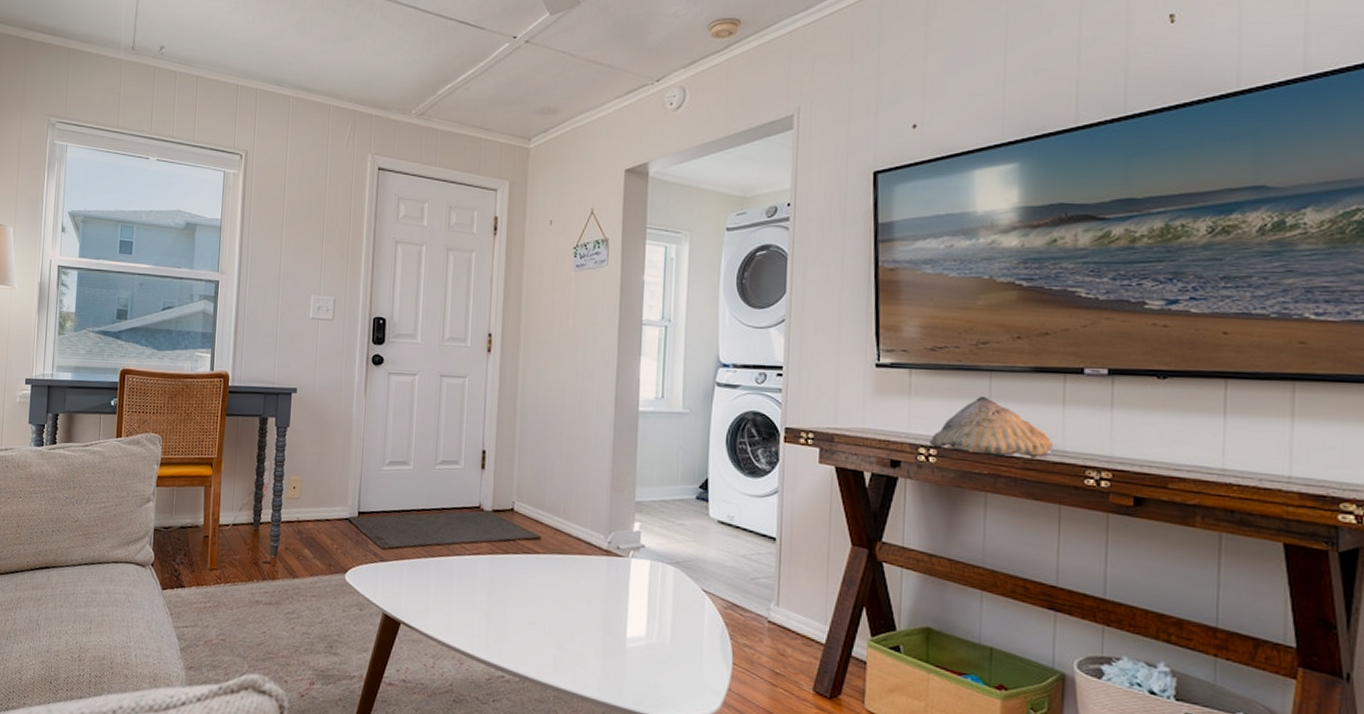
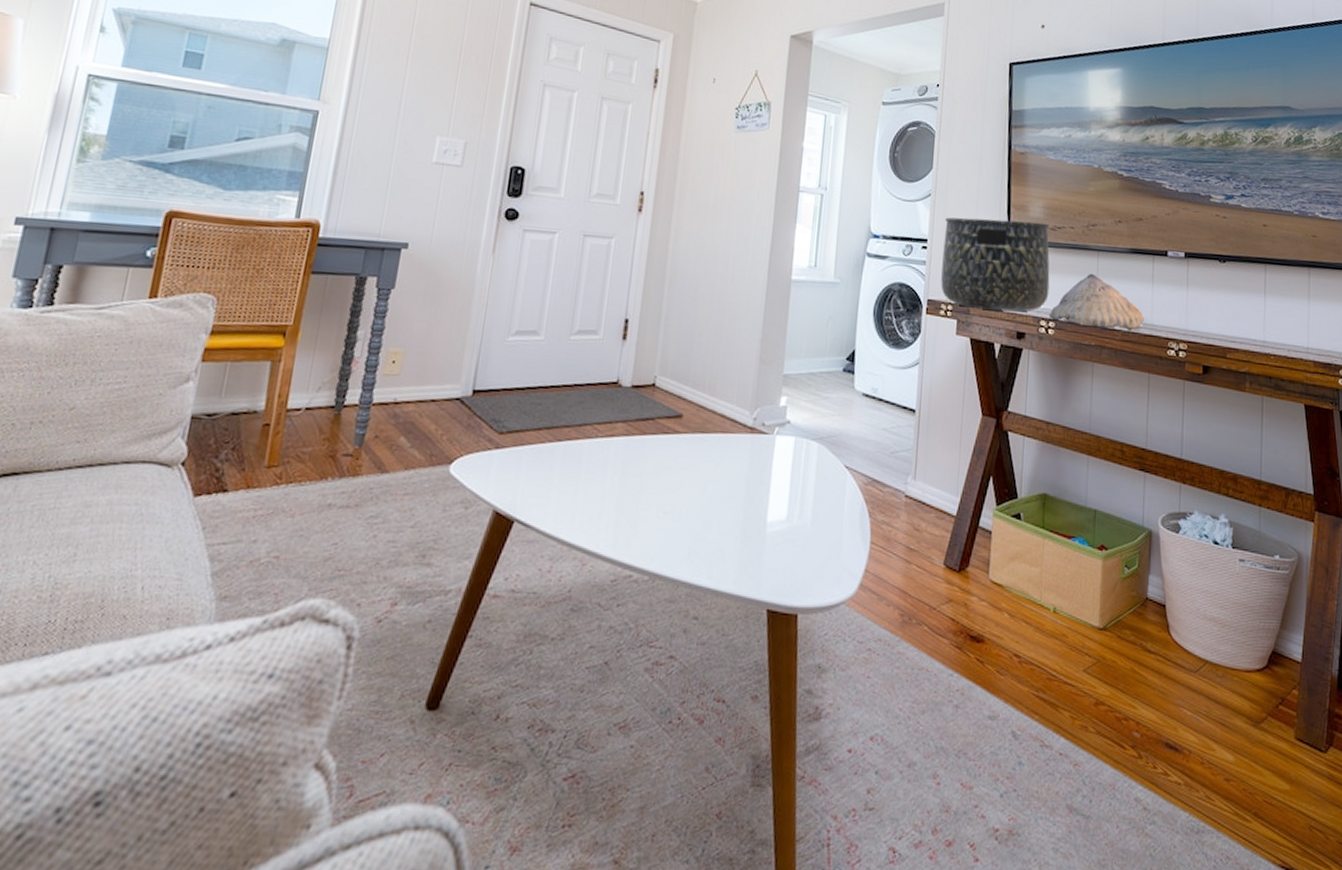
basket: none [800,342,930,439] -> present [941,217,1050,312]

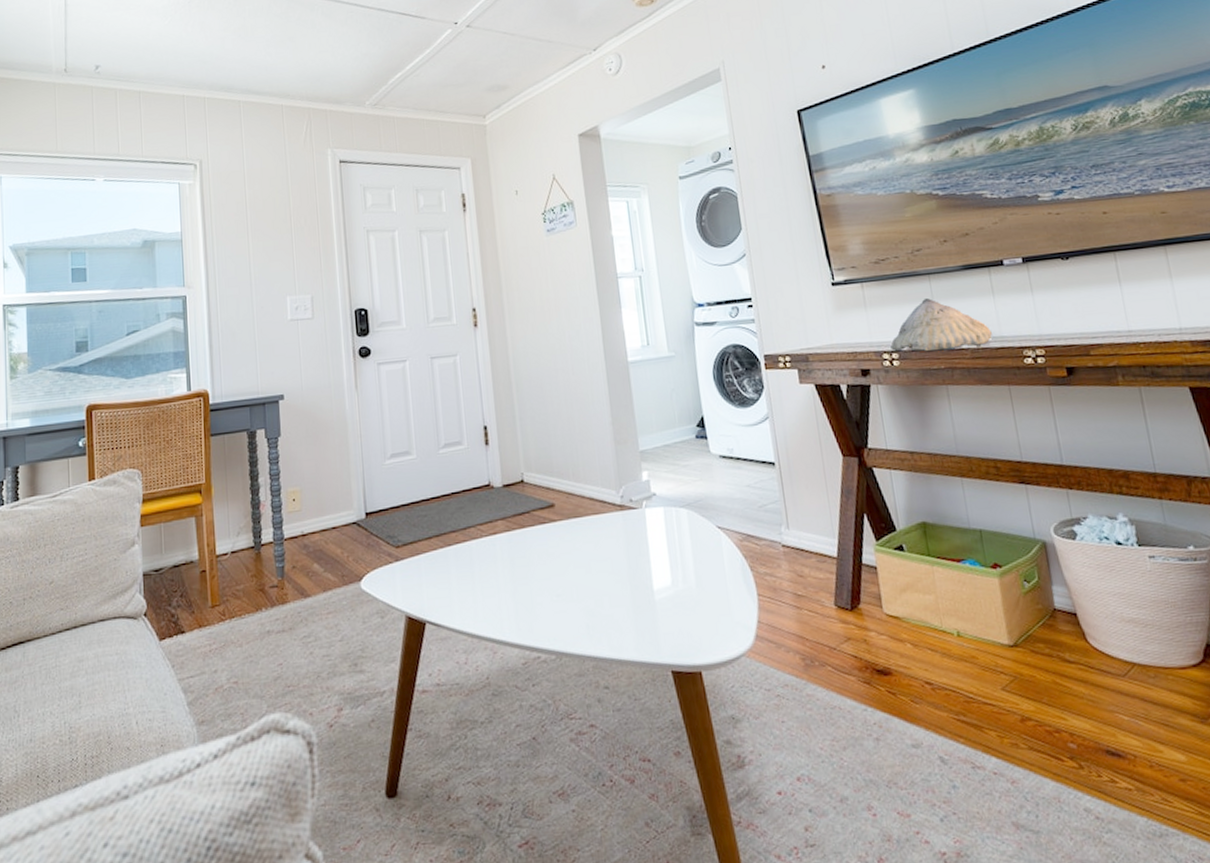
basket: present [941,217,1050,312] -> none [765,258,886,355]

